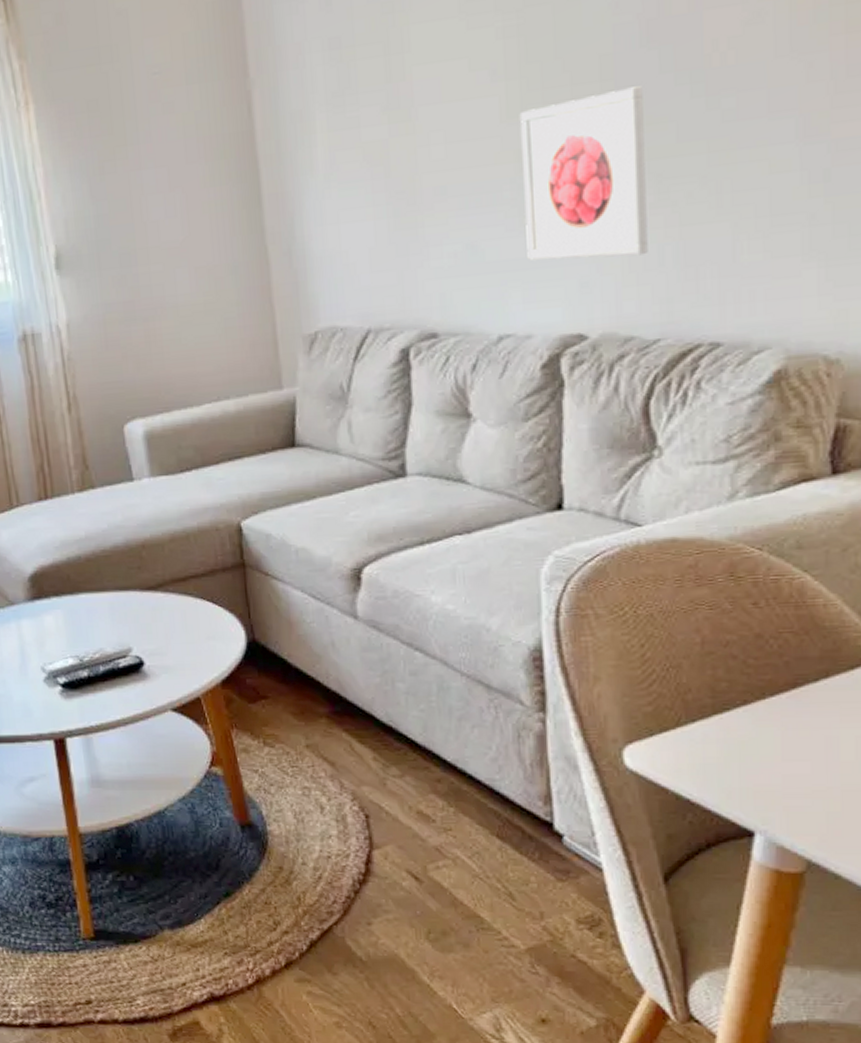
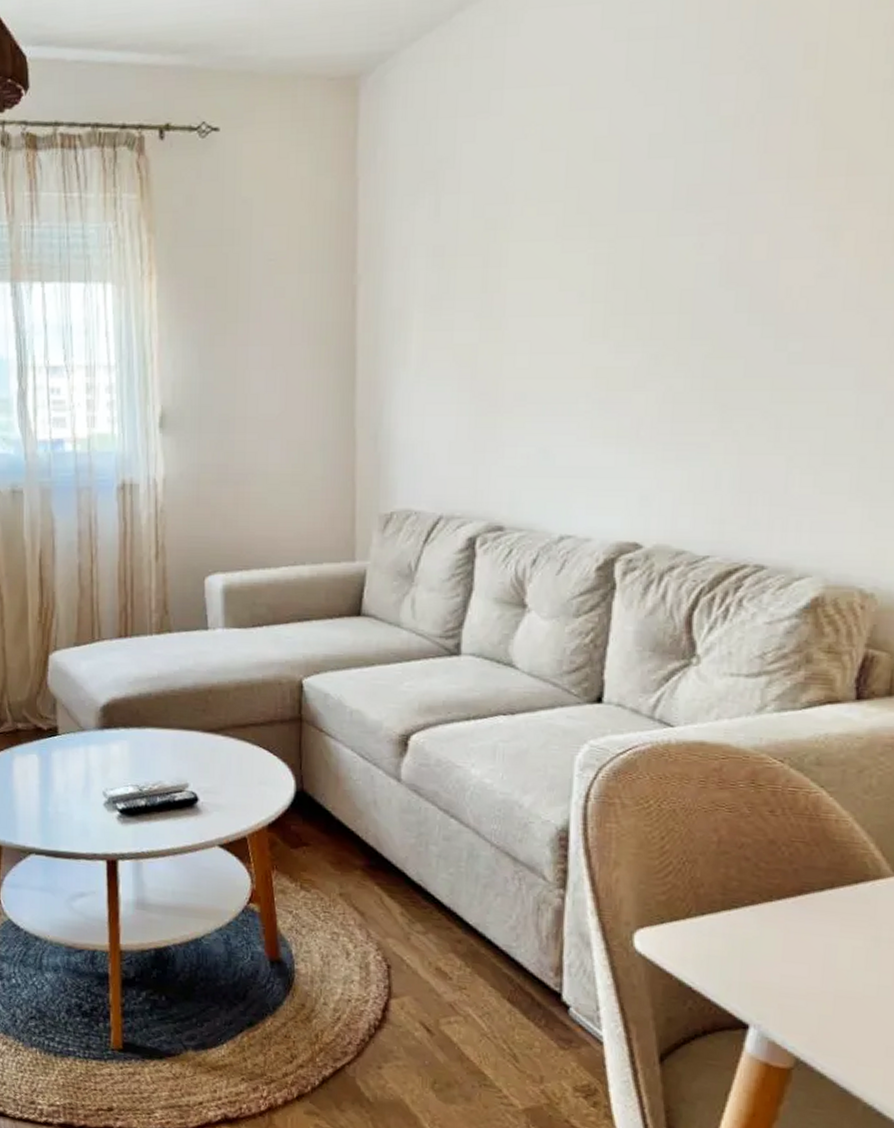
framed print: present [519,86,648,260] -> none [594,322,717,477]

